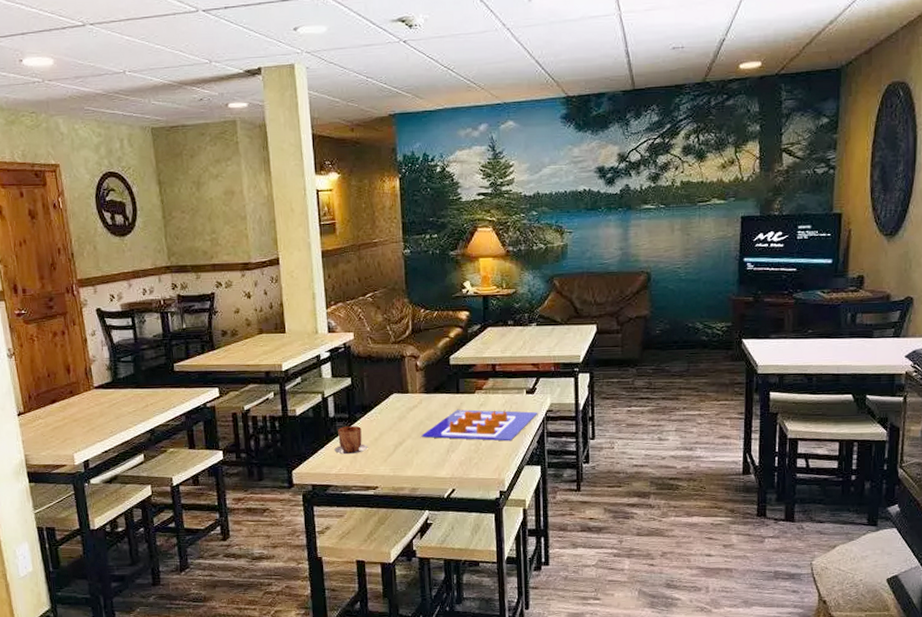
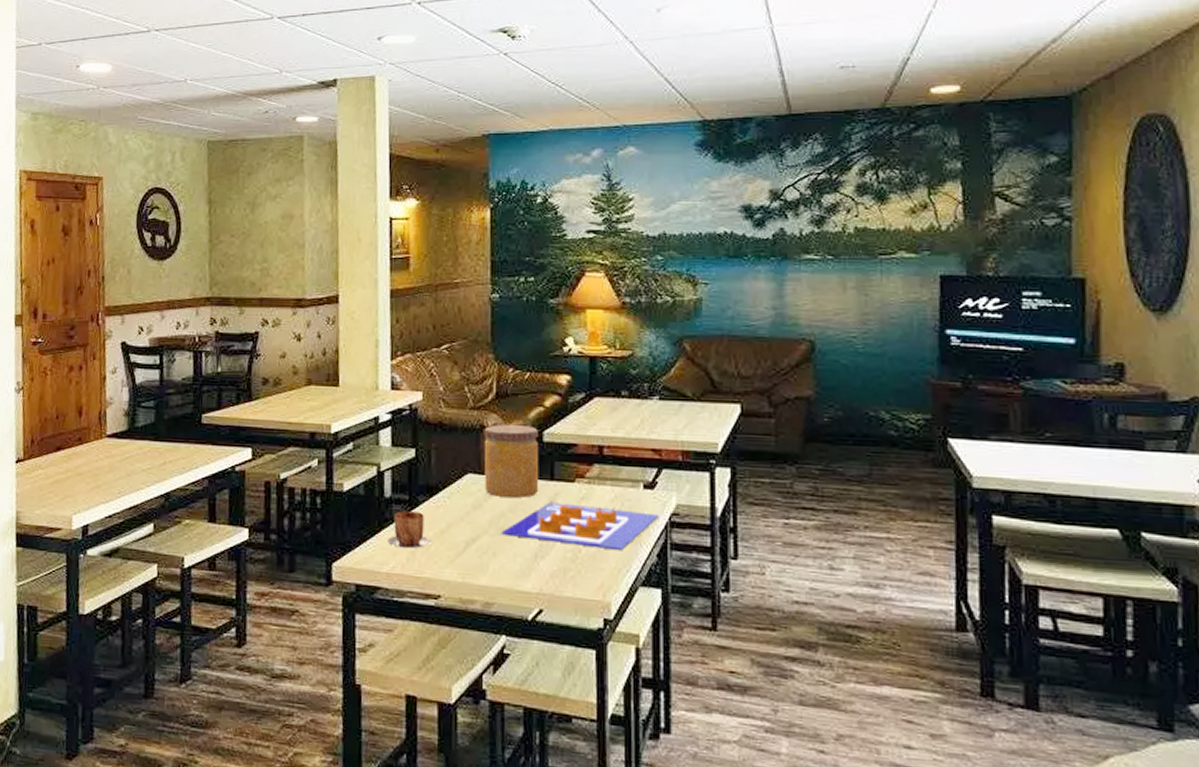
jar: none [404,352,448,410] -> present [484,424,539,499]

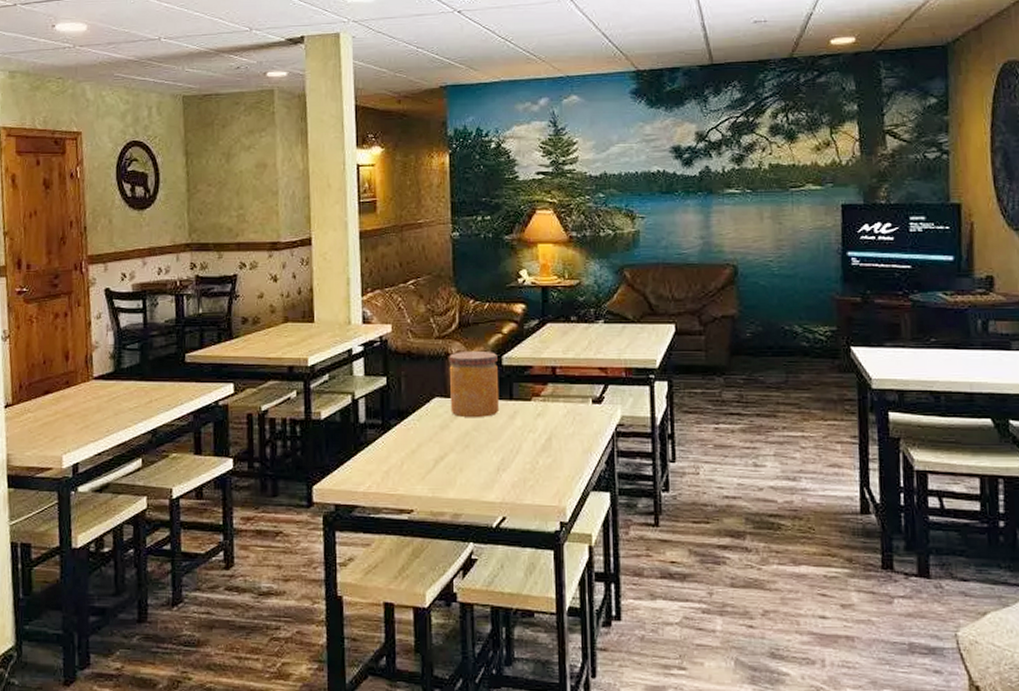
mug: present [387,511,431,549] -> none [363,435,403,469]
poster: present [501,502,659,551] -> none [466,420,607,460]

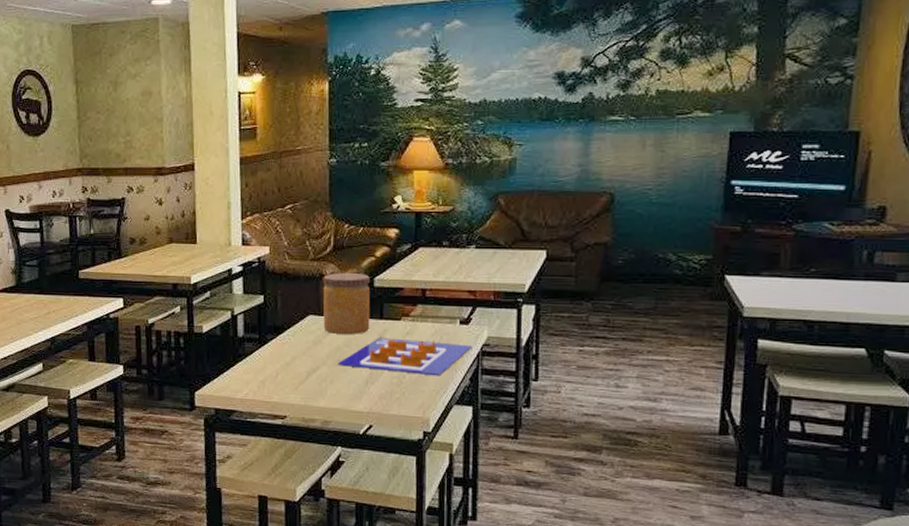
poster: none [466,420,607,460] -> present [337,337,473,376]

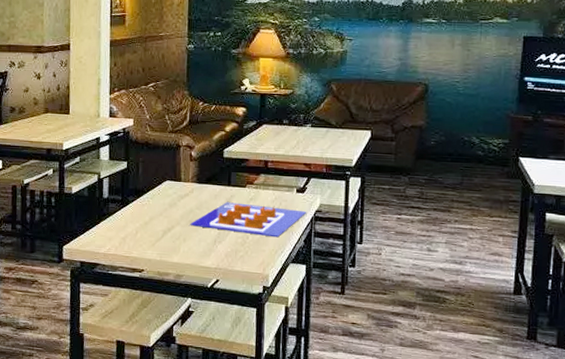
jar: present [323,272,370,335] -> none [178,144,220,199]

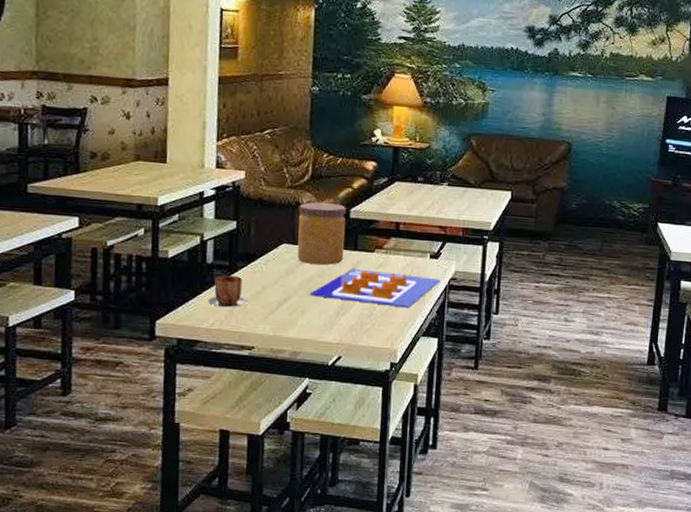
mug: none [105,208,138,236] -> present [208,275,248,308]
jar: none [178,144,220,199] -> present [297,202,346,265]

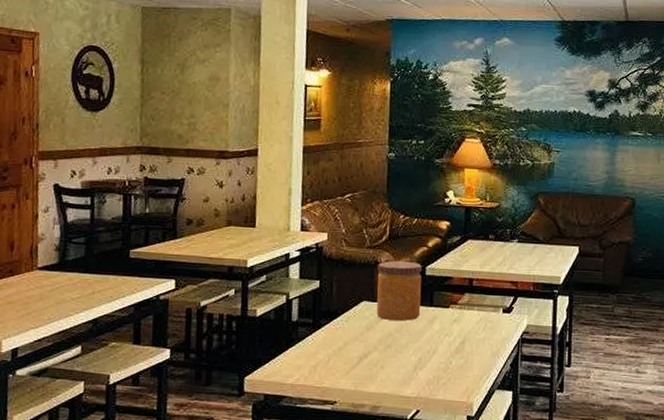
mug: present [208,275,248,308] -> none [293,333,330,364]
poster: present [309,269,441,309] -> none [388,324,514,362]

